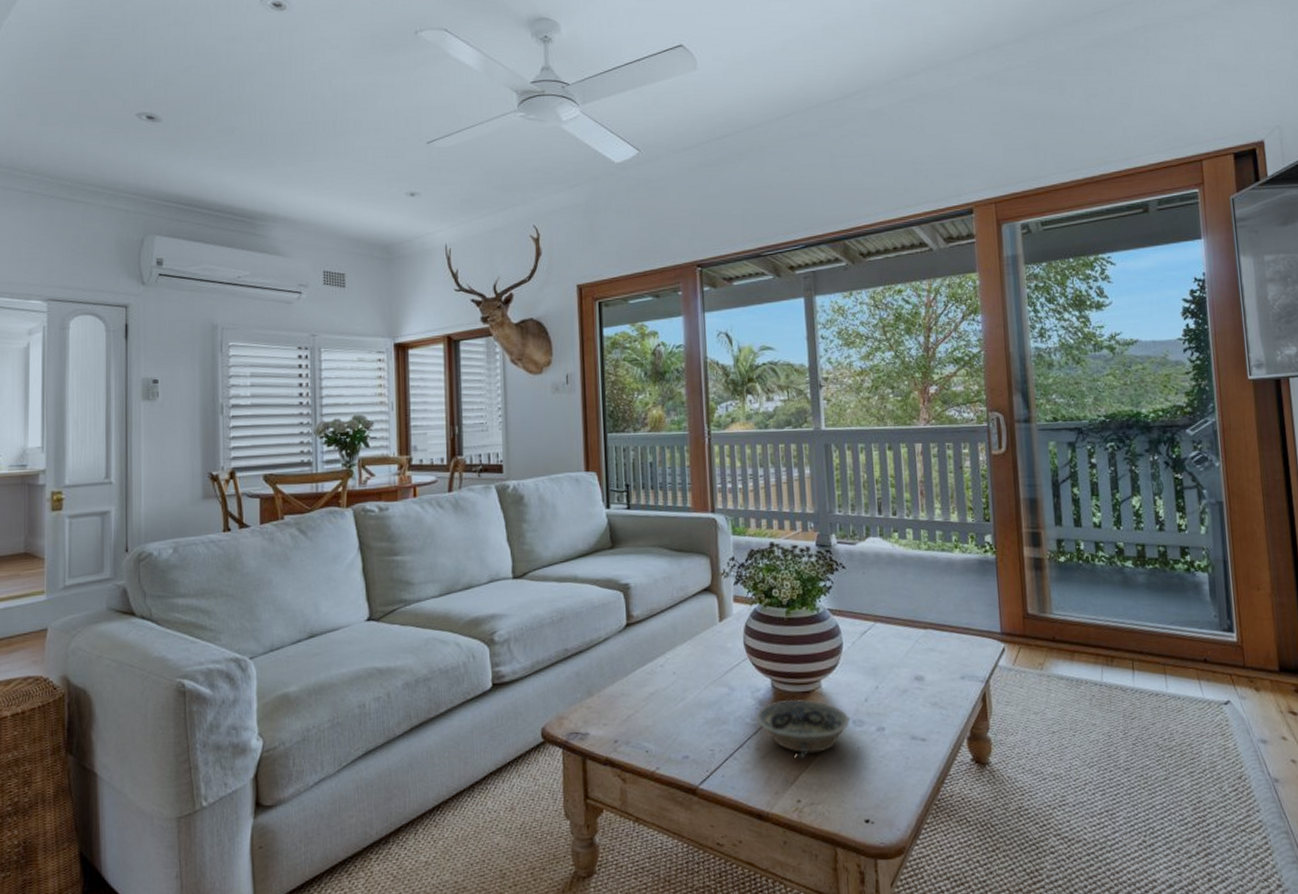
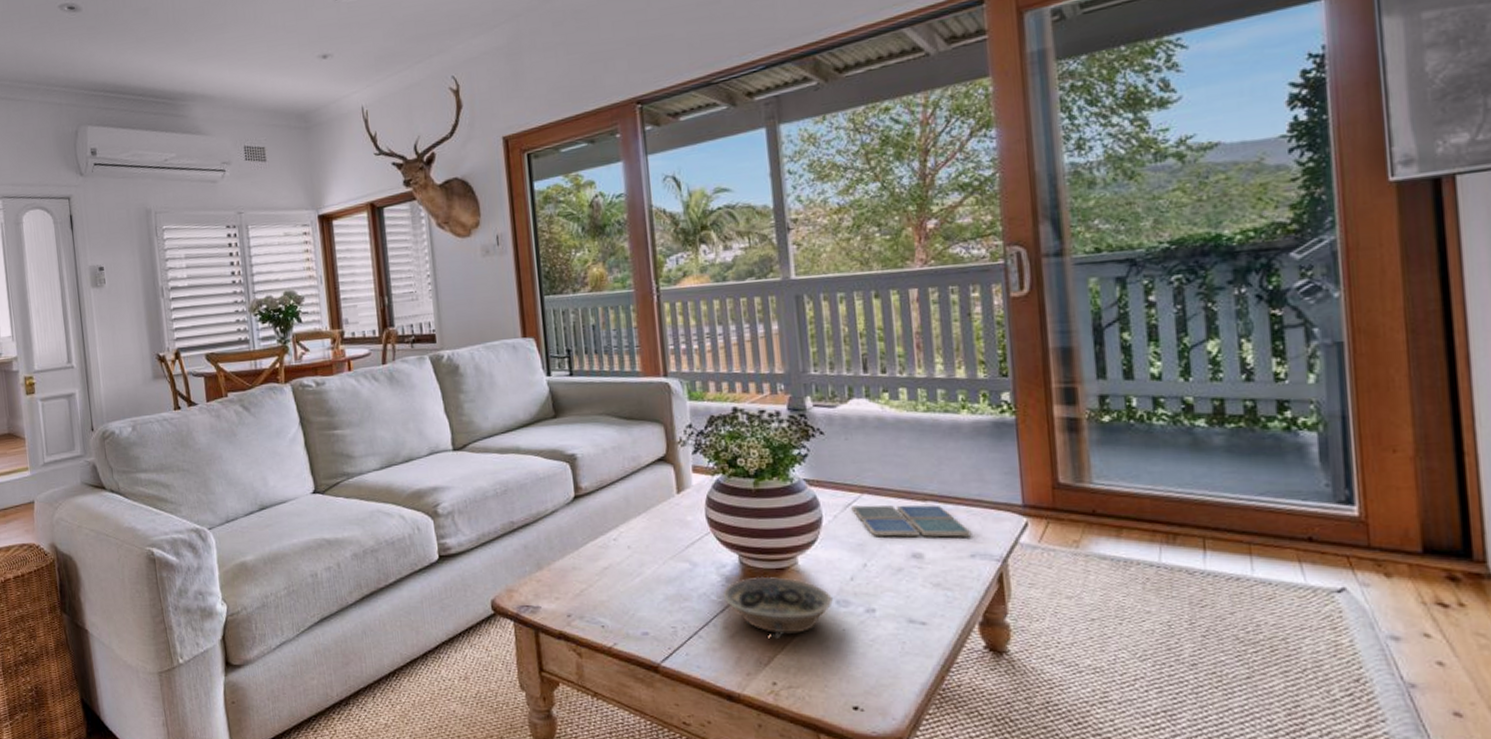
drink coaster: none [866,632,962,661] -> present [851,505,972,537]

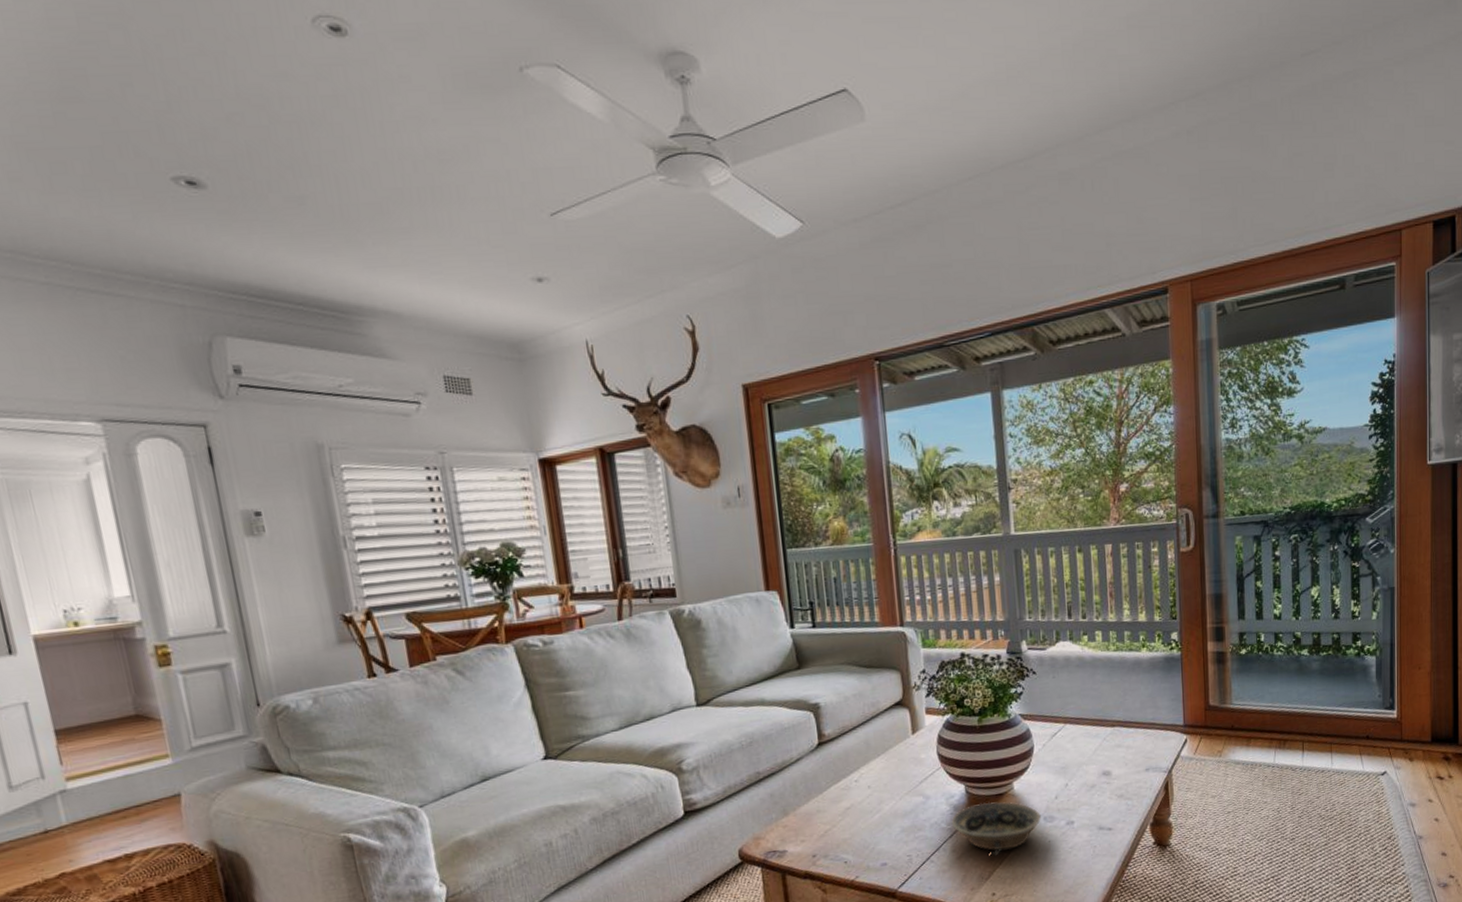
drink coaster: present [851,505,972,537] -> none [1057,729,1147,760]

